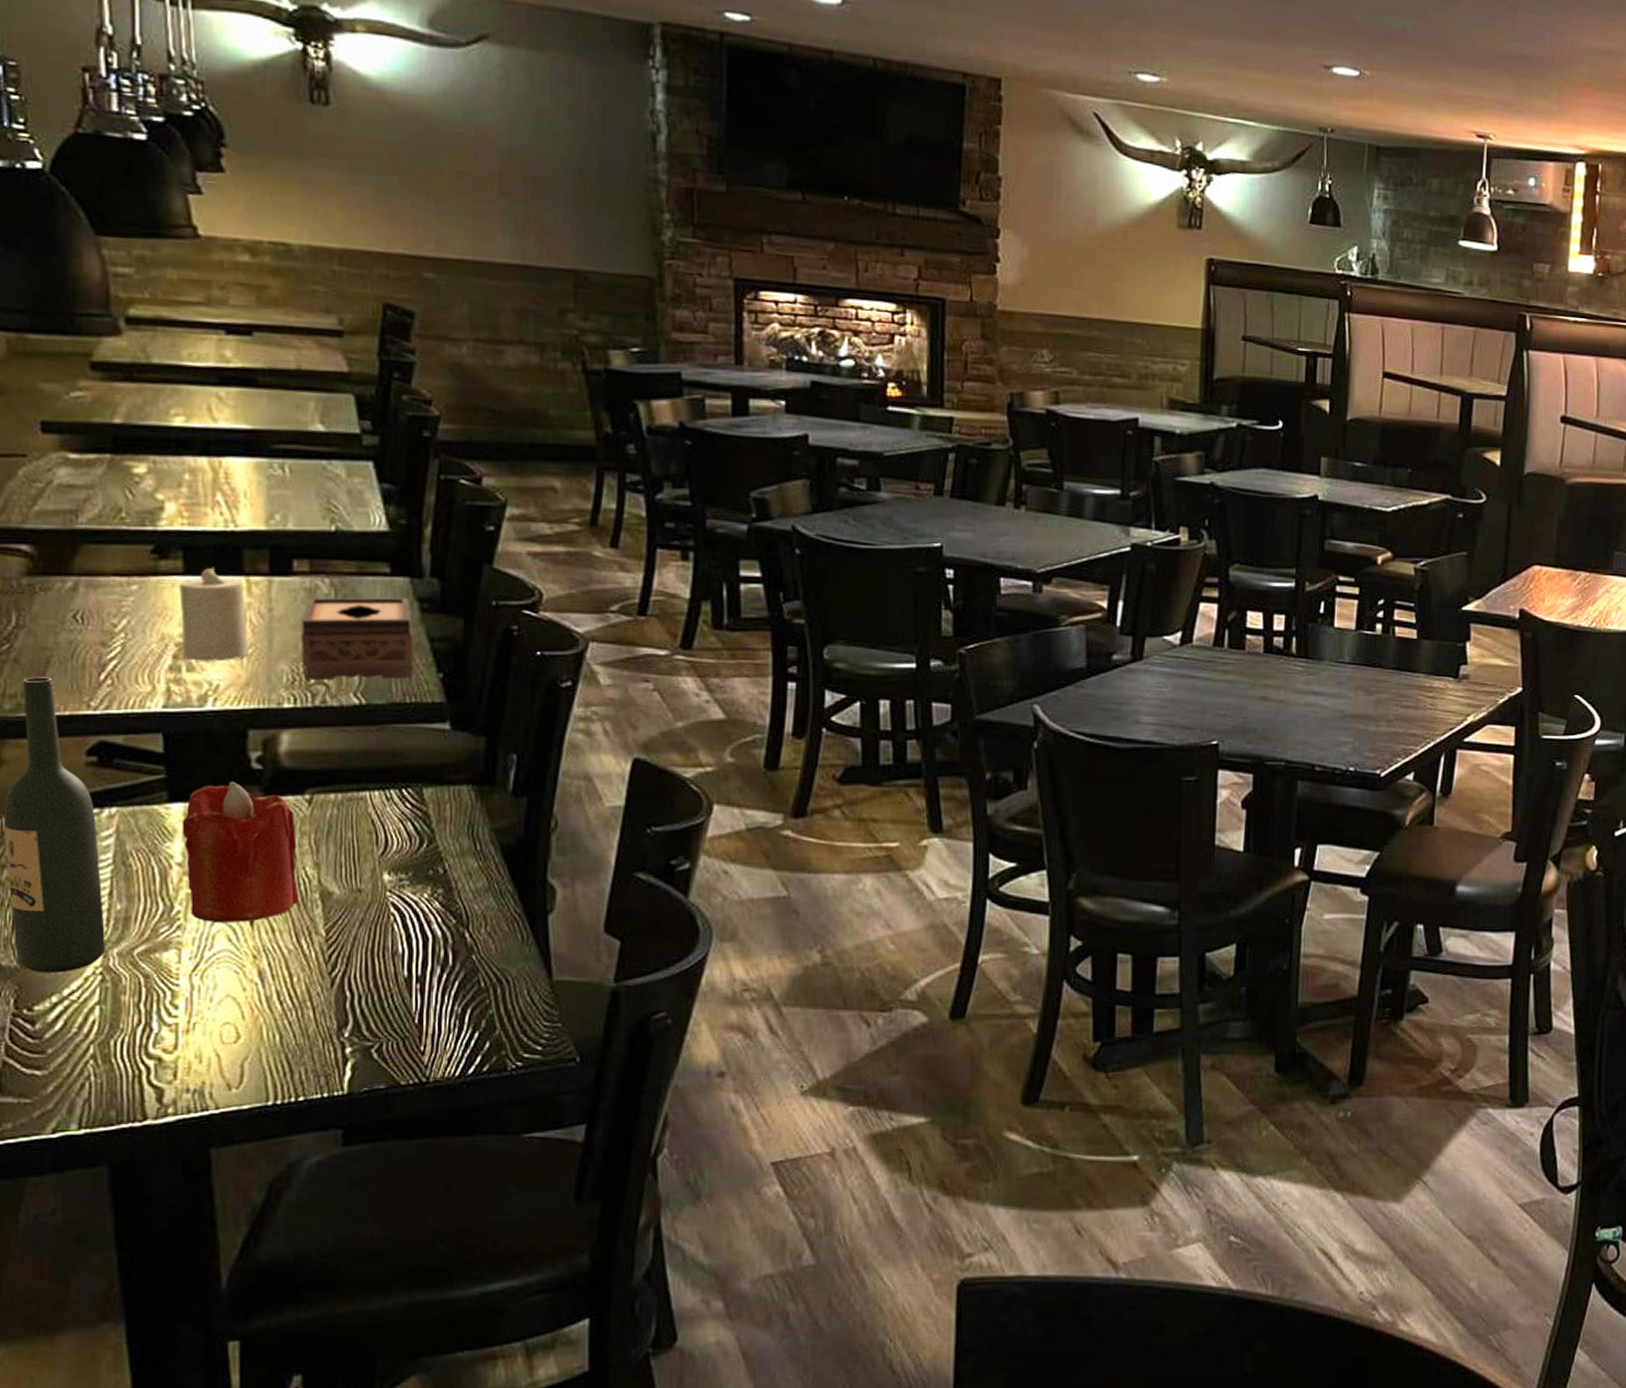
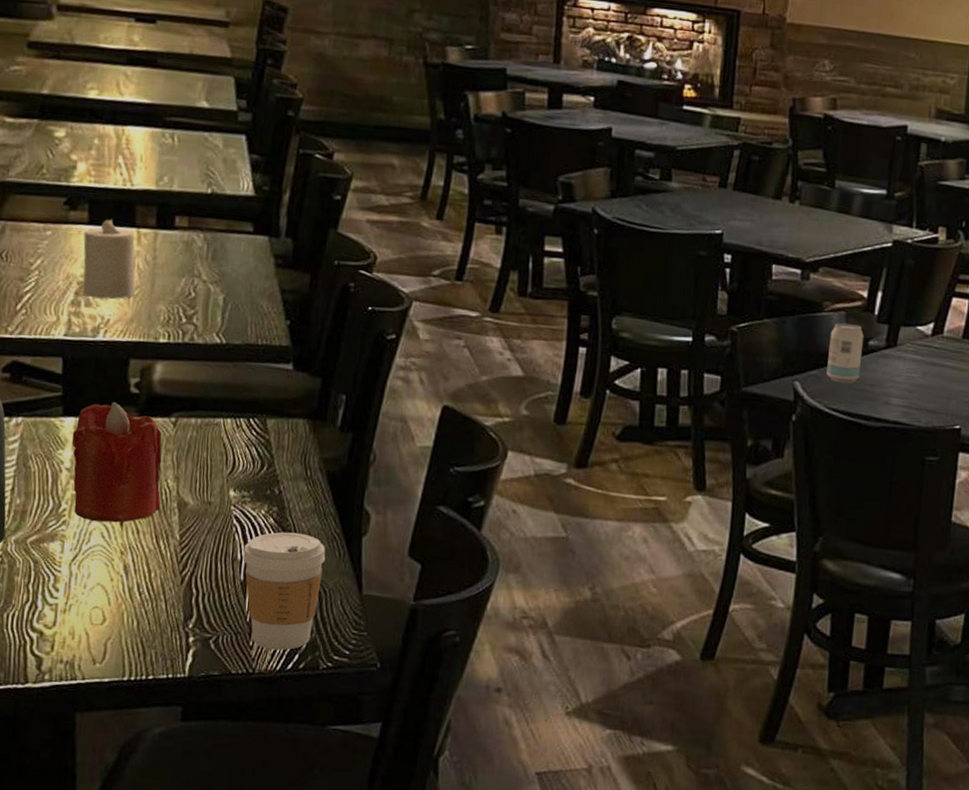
tissue box: present [300,597,415,681] -> none [176,249,268,324]
coffee cup: none [405,916,506,1054] -> present [243,532,326,651]
beverage can: none [1068,637,1107,703] -> present [826,322,864,383]

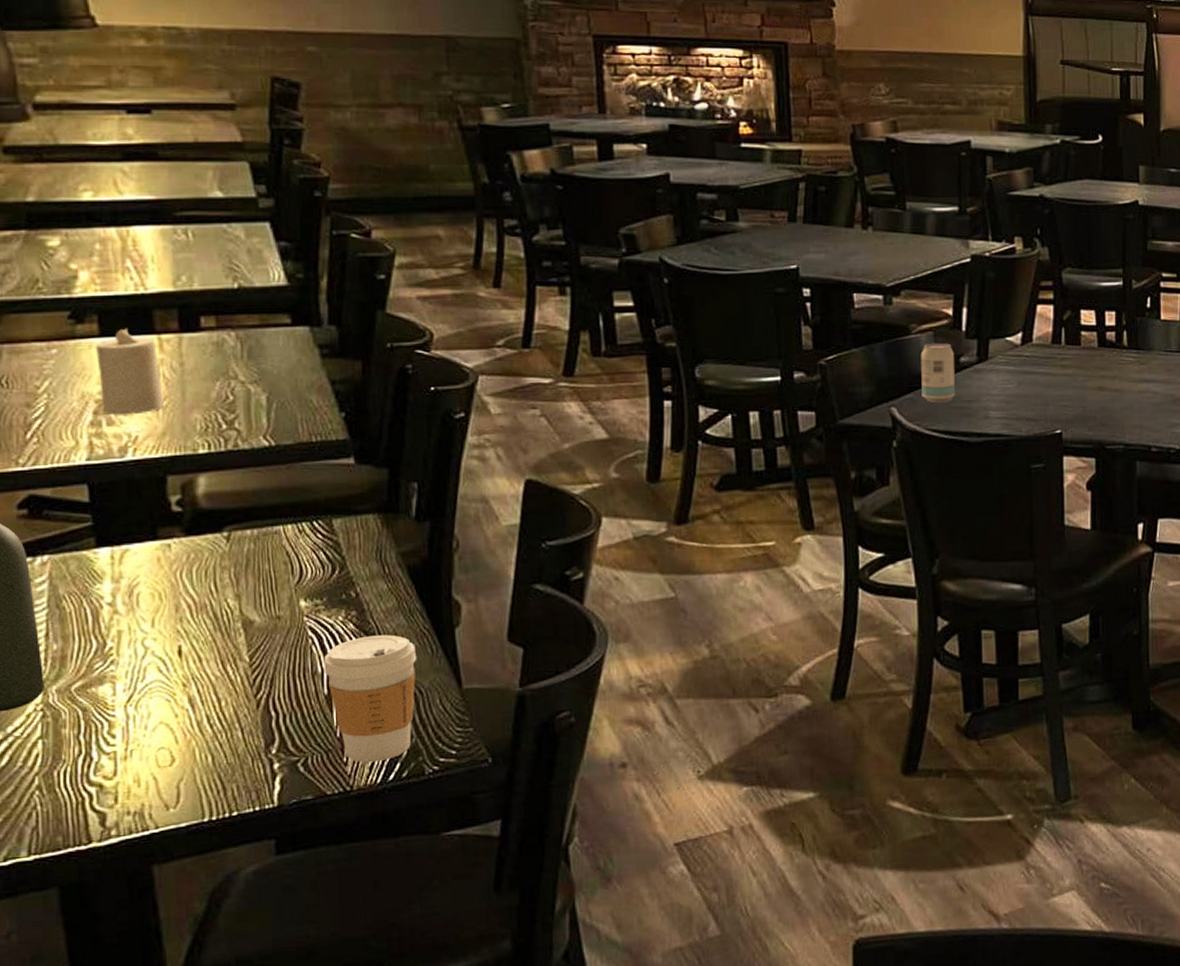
candle: present [71,402,162,523] -> none [110,524,222,656]

